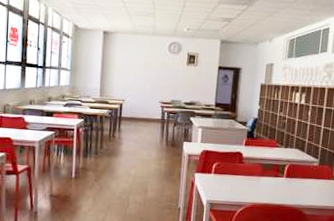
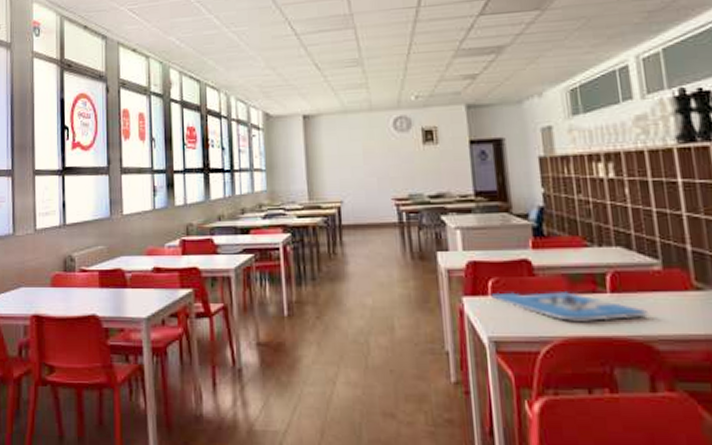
board game: none [213,172,305,194] -> present [491,292,650,321]

